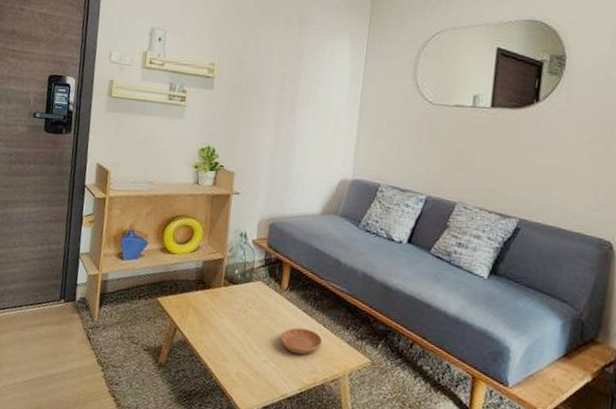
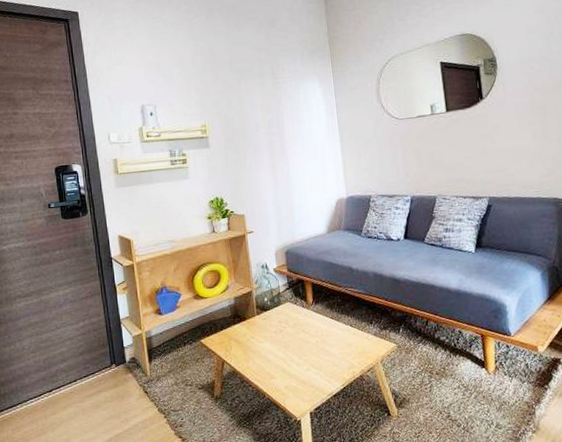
saucer: present [280,327,323,355] -> none [316,332,353,356]

